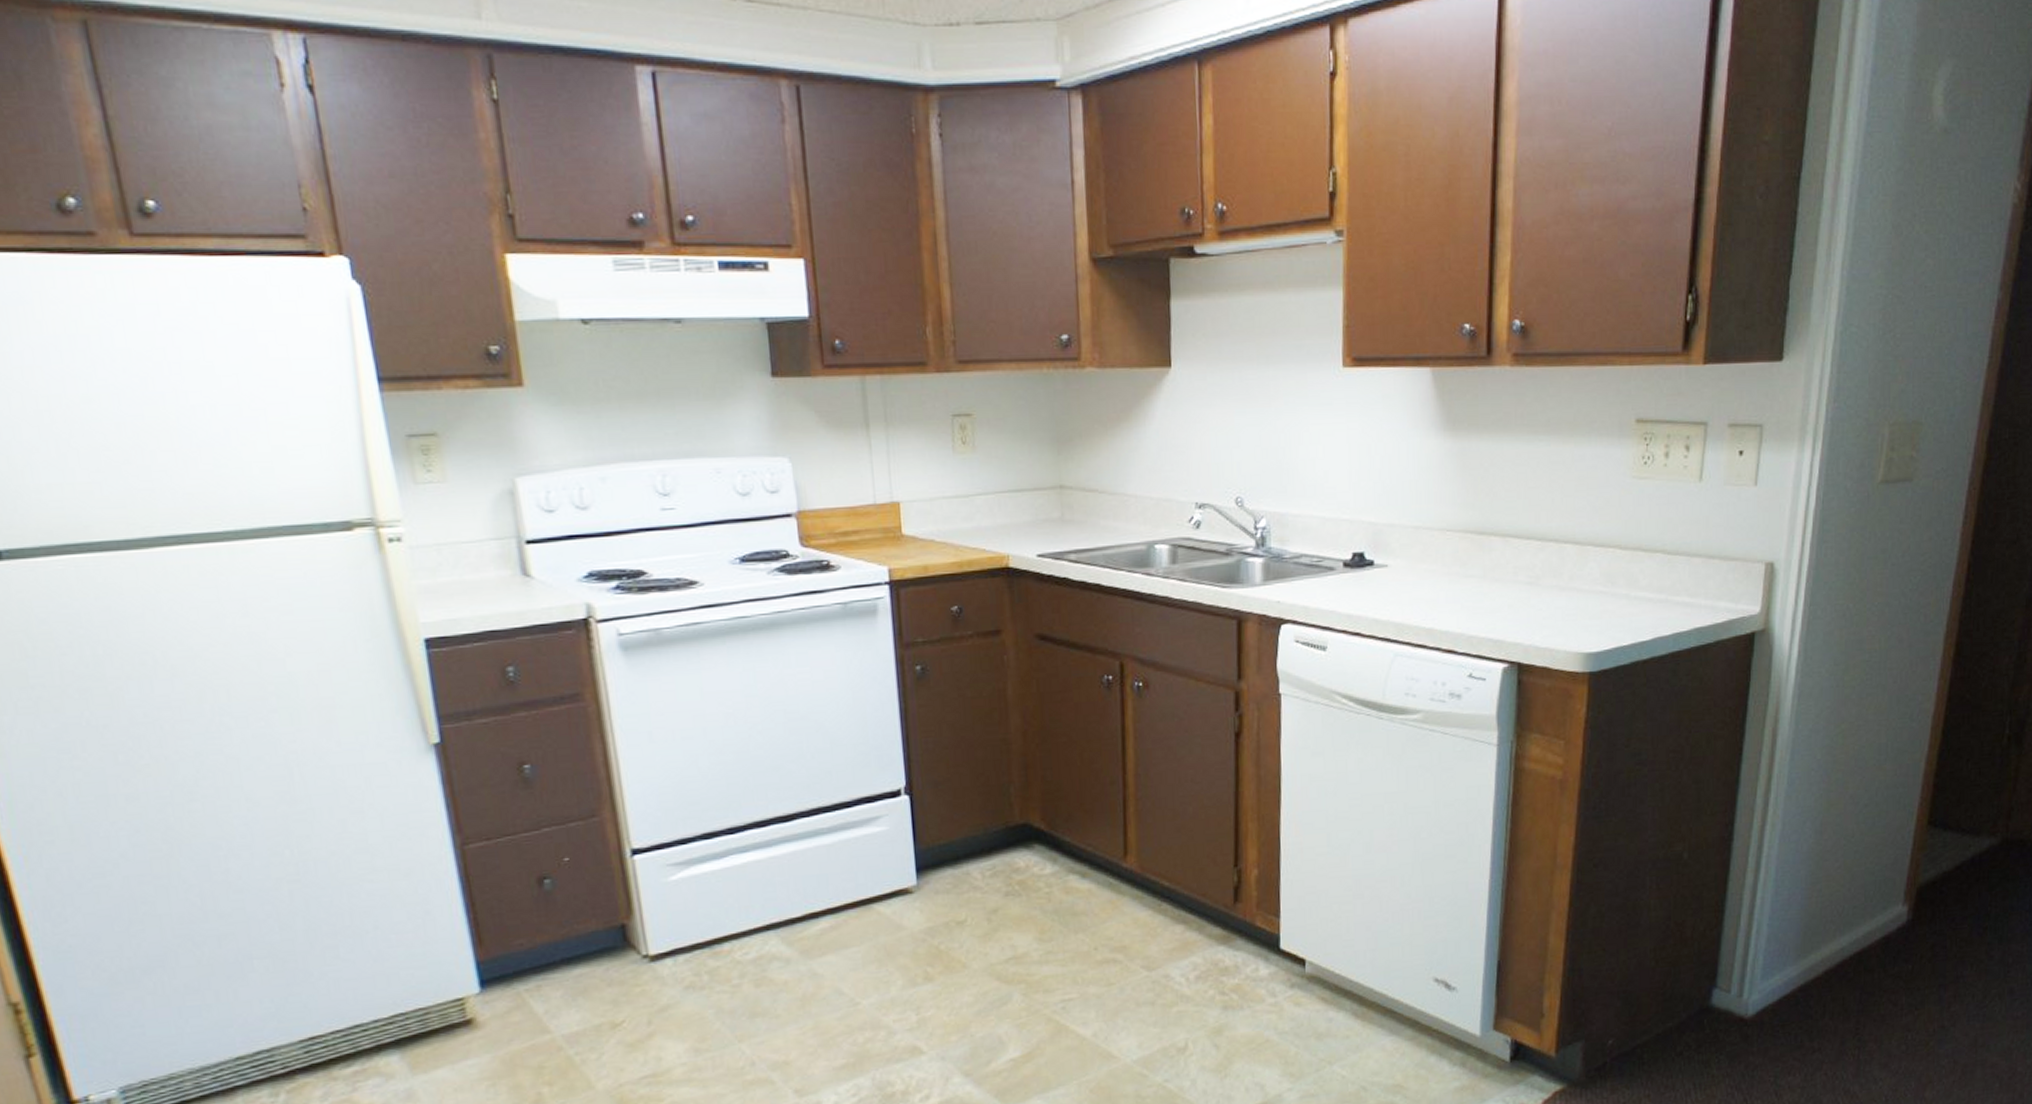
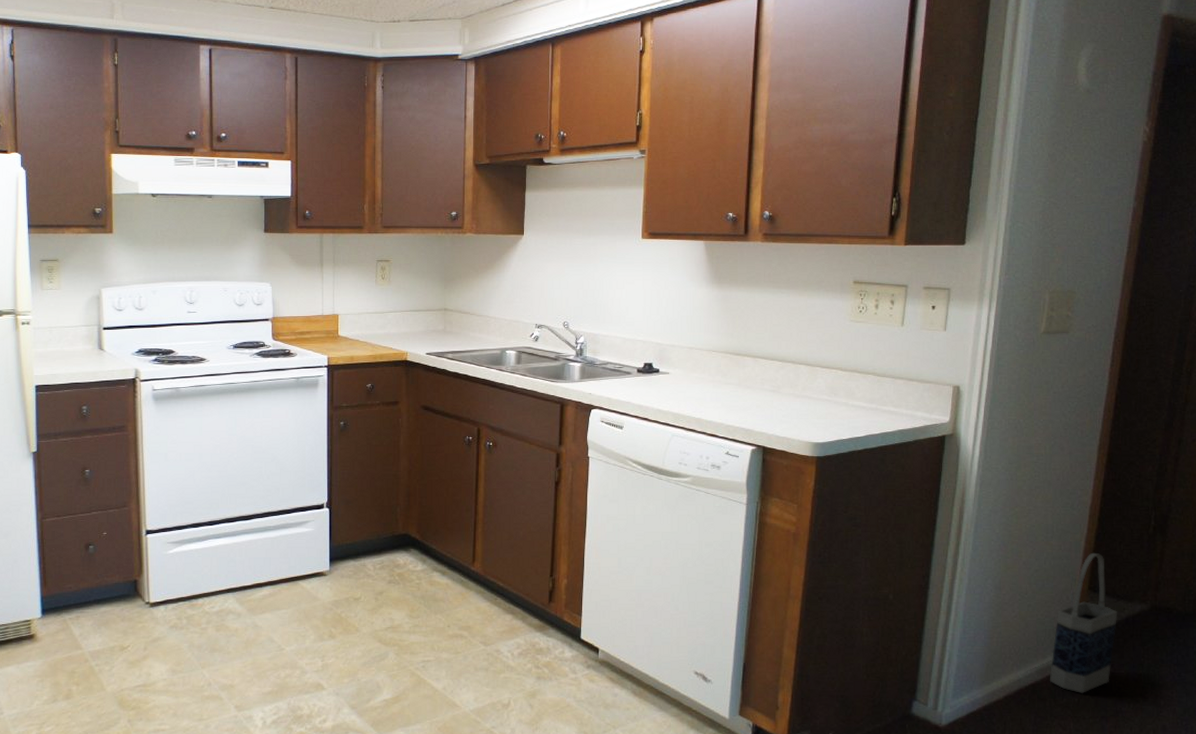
bag: none [1878,775,1962,958] -> present [1049,552,1118,693]

